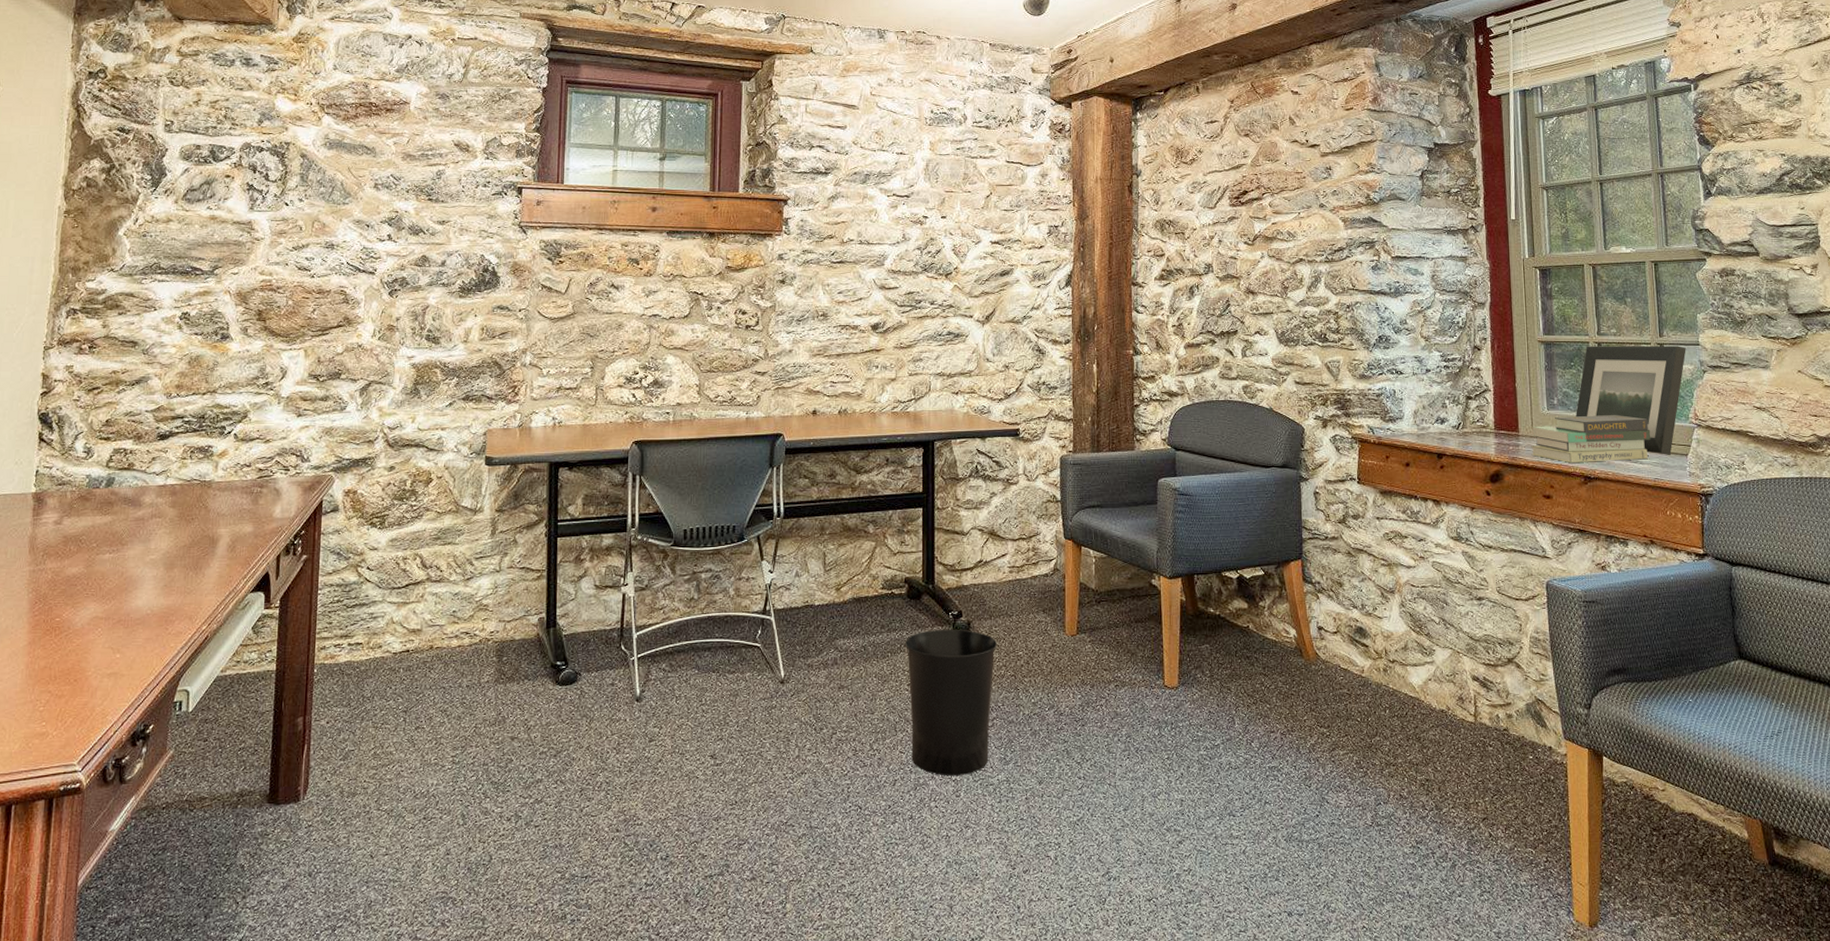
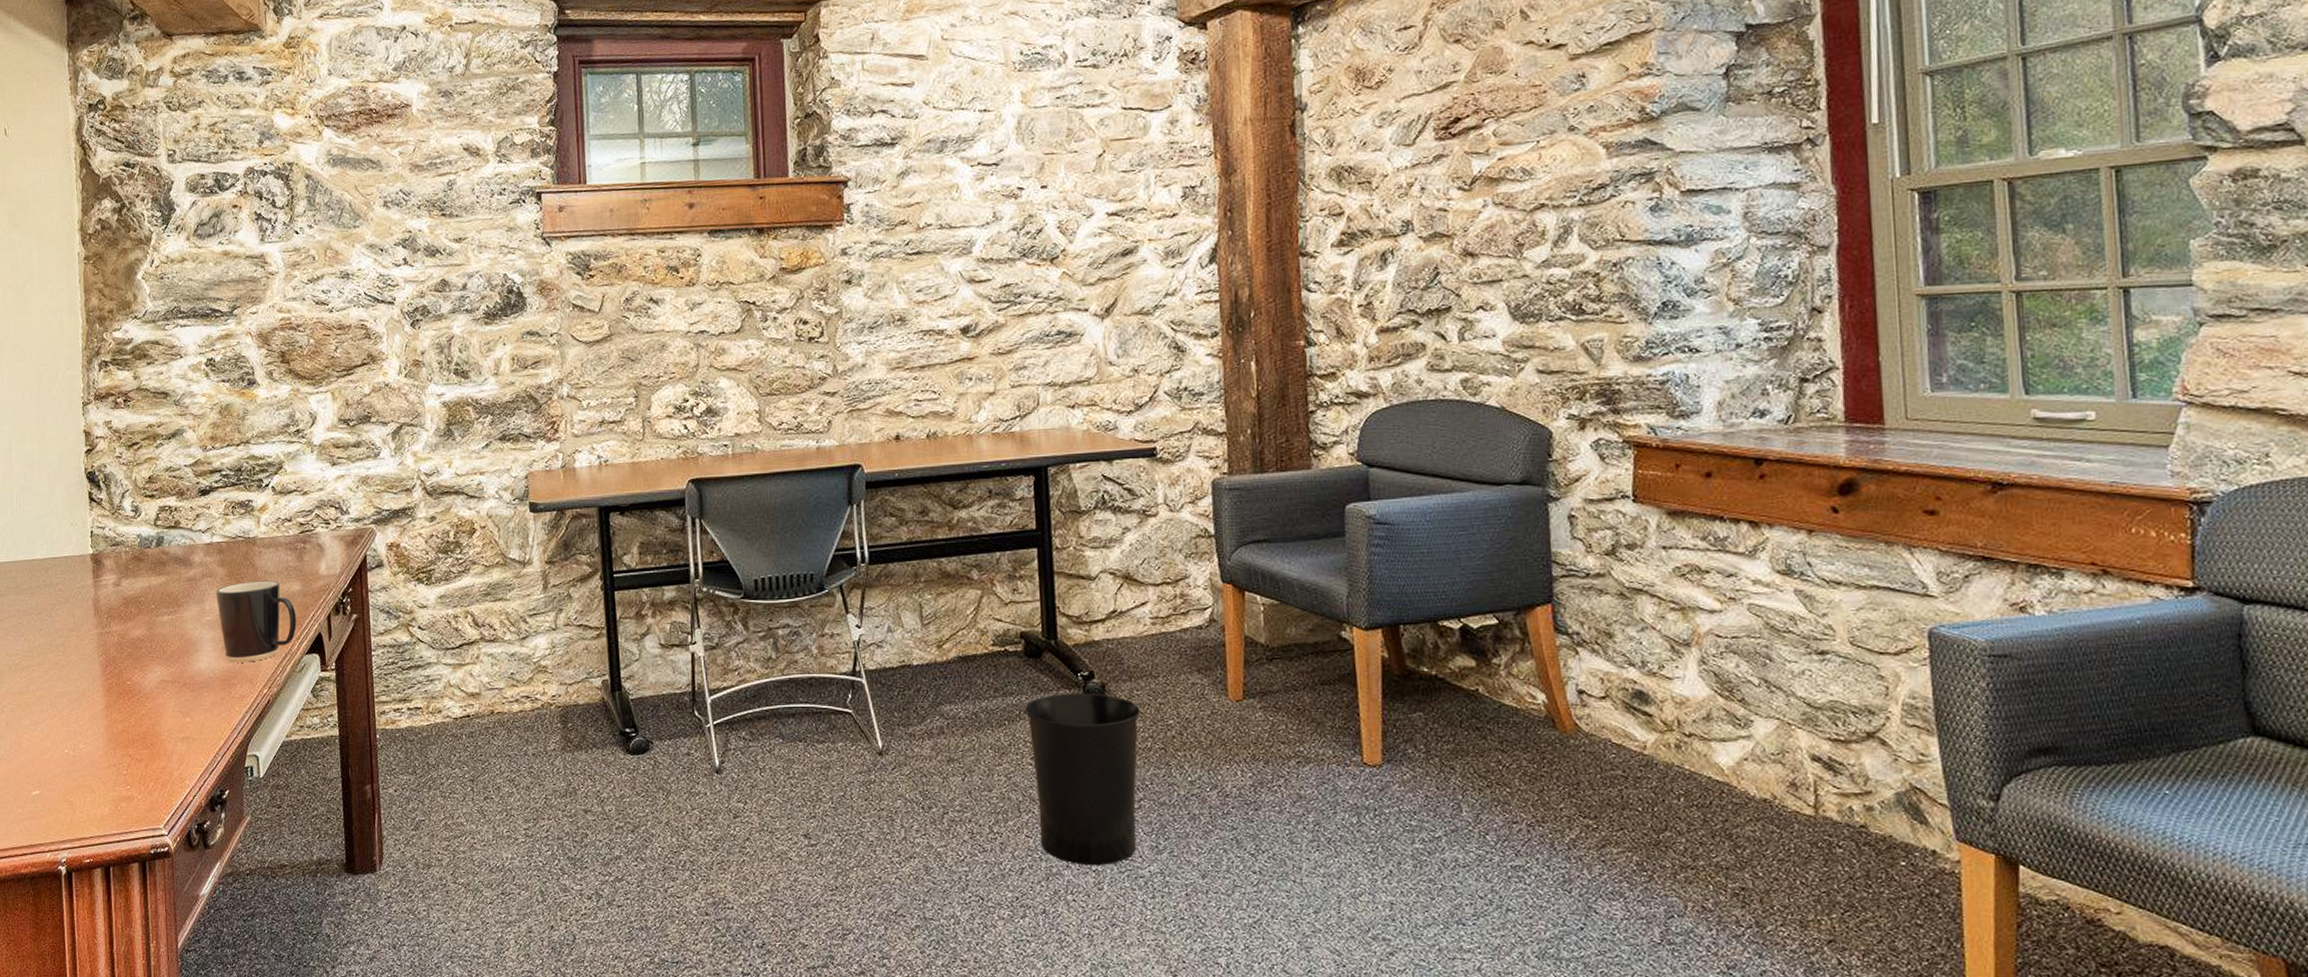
mug: none [163,522,245,600] -> present [216,580,297,663]
books: present [1531,415,1651,462] -> none [1904,393,2106,464]
picture frame: present [1576,346,1686,456] -> none [1978,288,2169,449]

